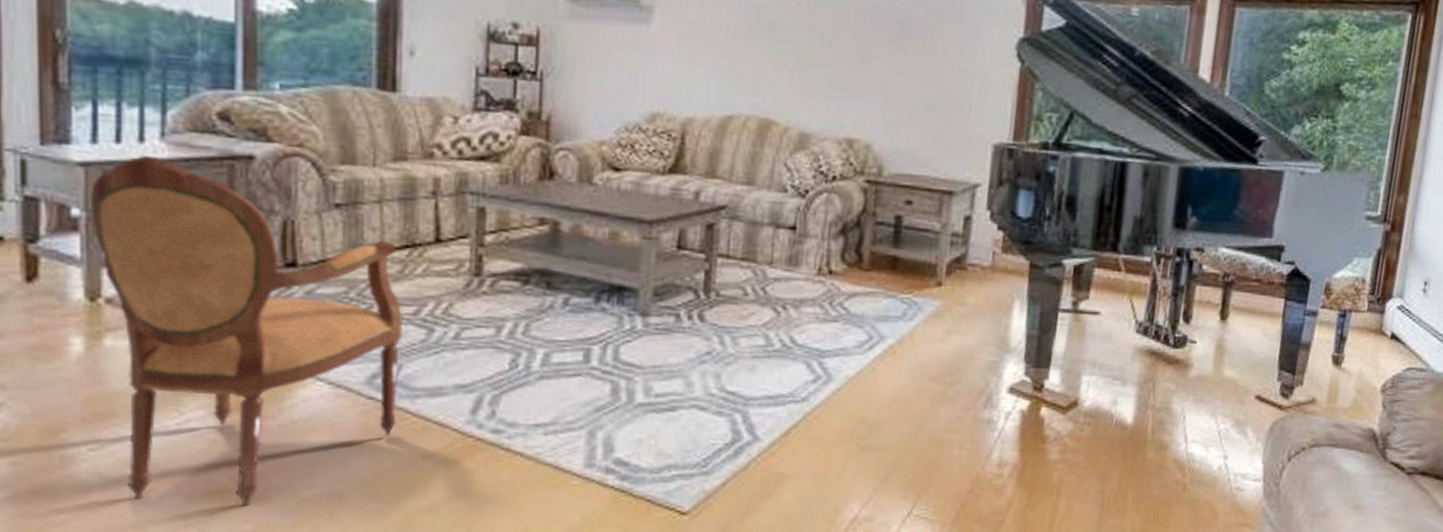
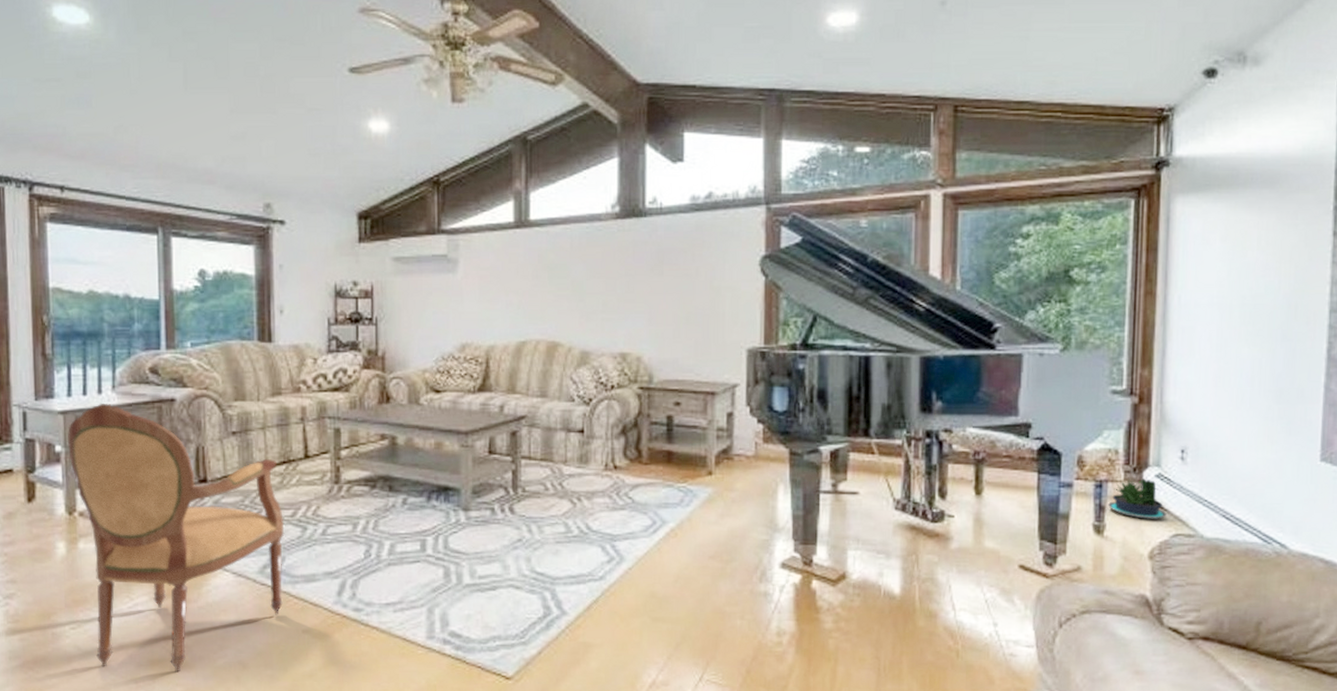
potted plant: none [1349,309,1404,352] -> present [1108,478,1168,519]

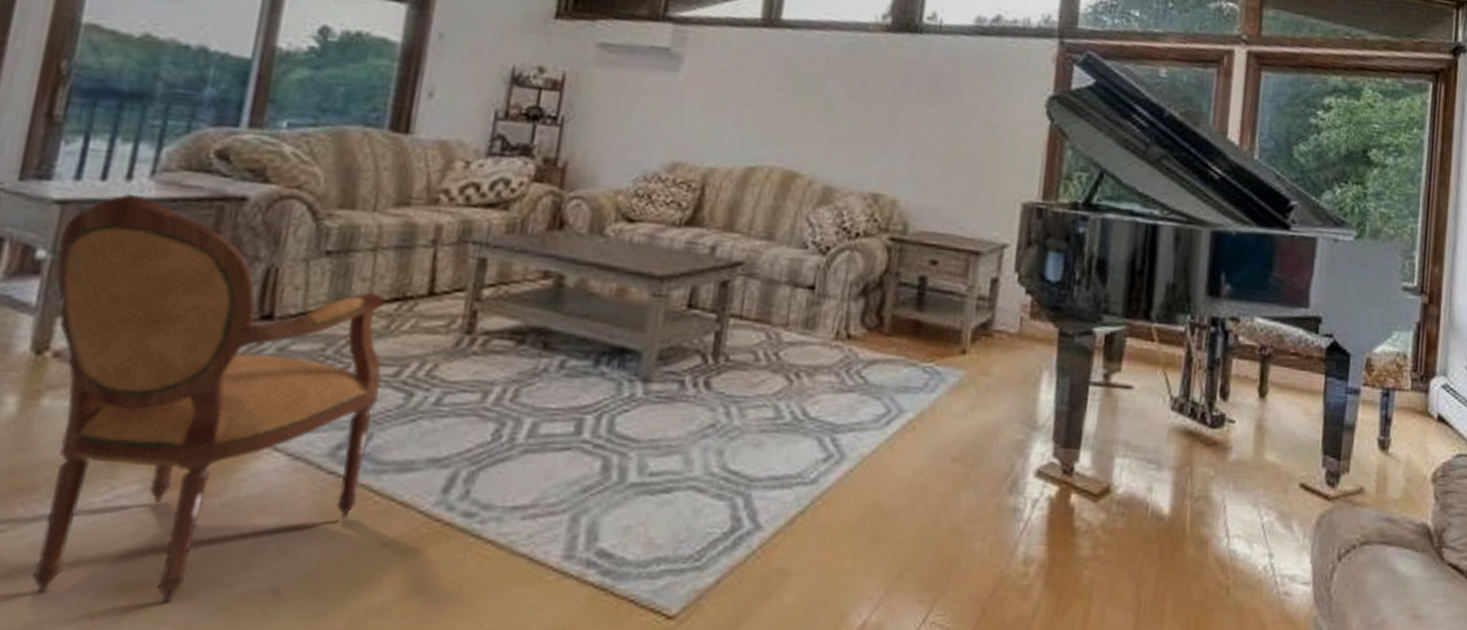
potted plant: present [1108,478,1168,519] -> none [1394,388,1452,436]

